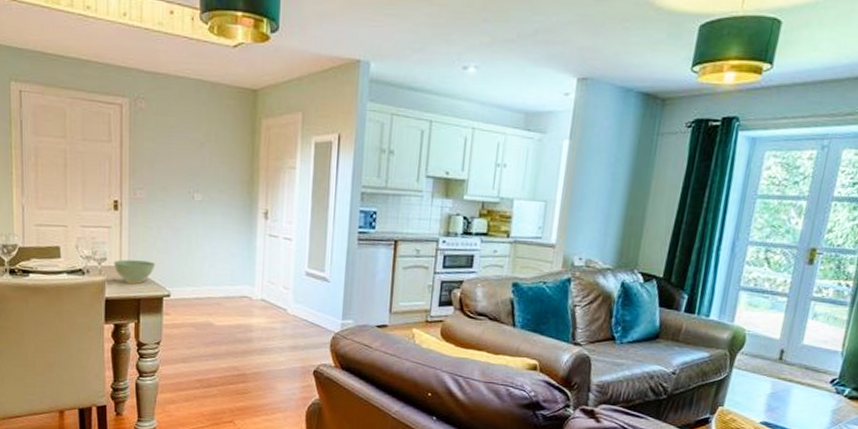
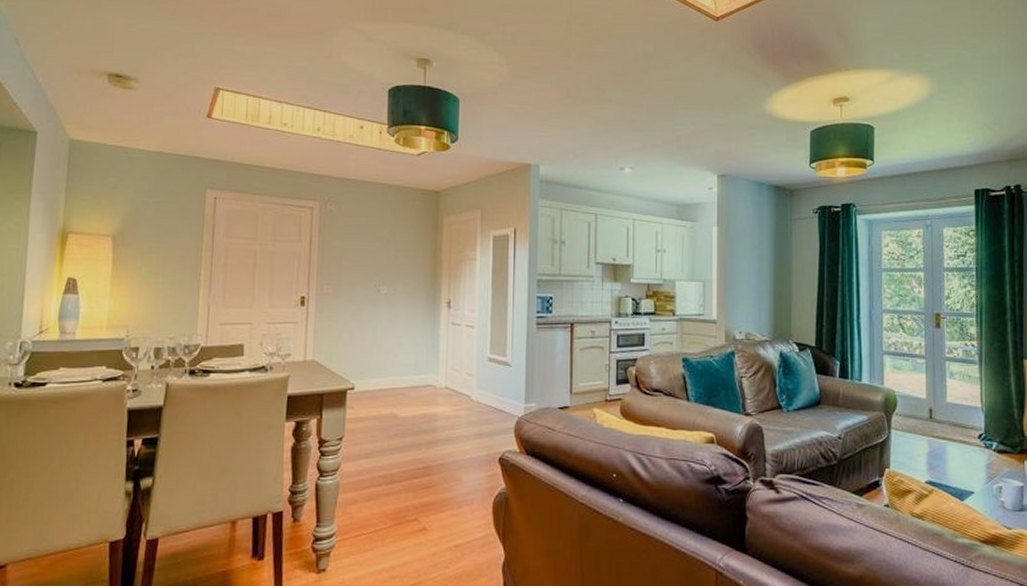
bowl: present [113,259,156,285] -> none [298,354,341,379]

